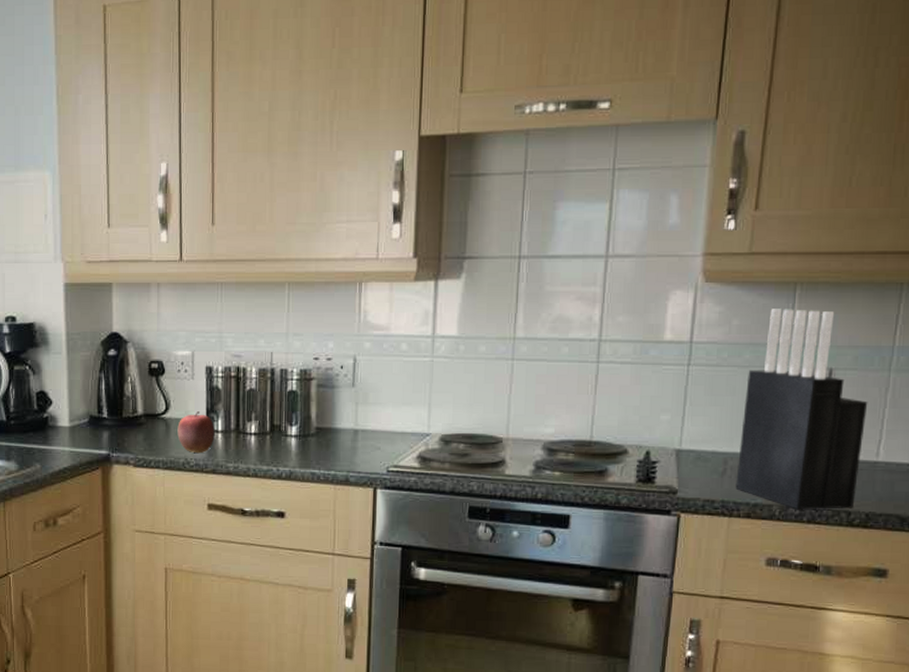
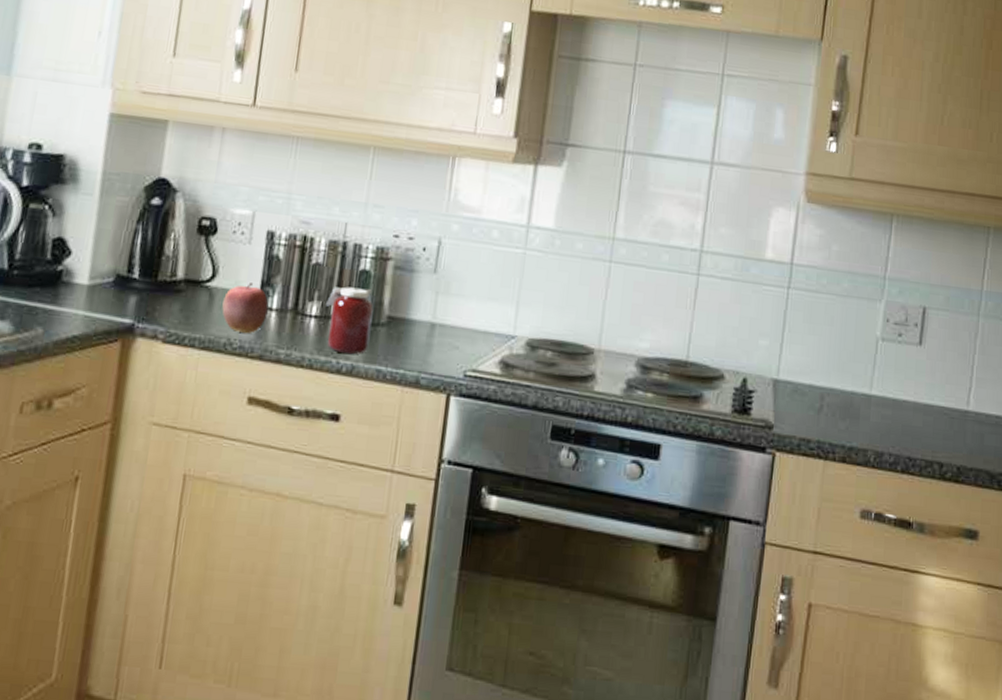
jar: none [262,405,303,463] -> present [326,287,374,355]
knife block: present [735,309,868,510] -> none [831,238,959,460]

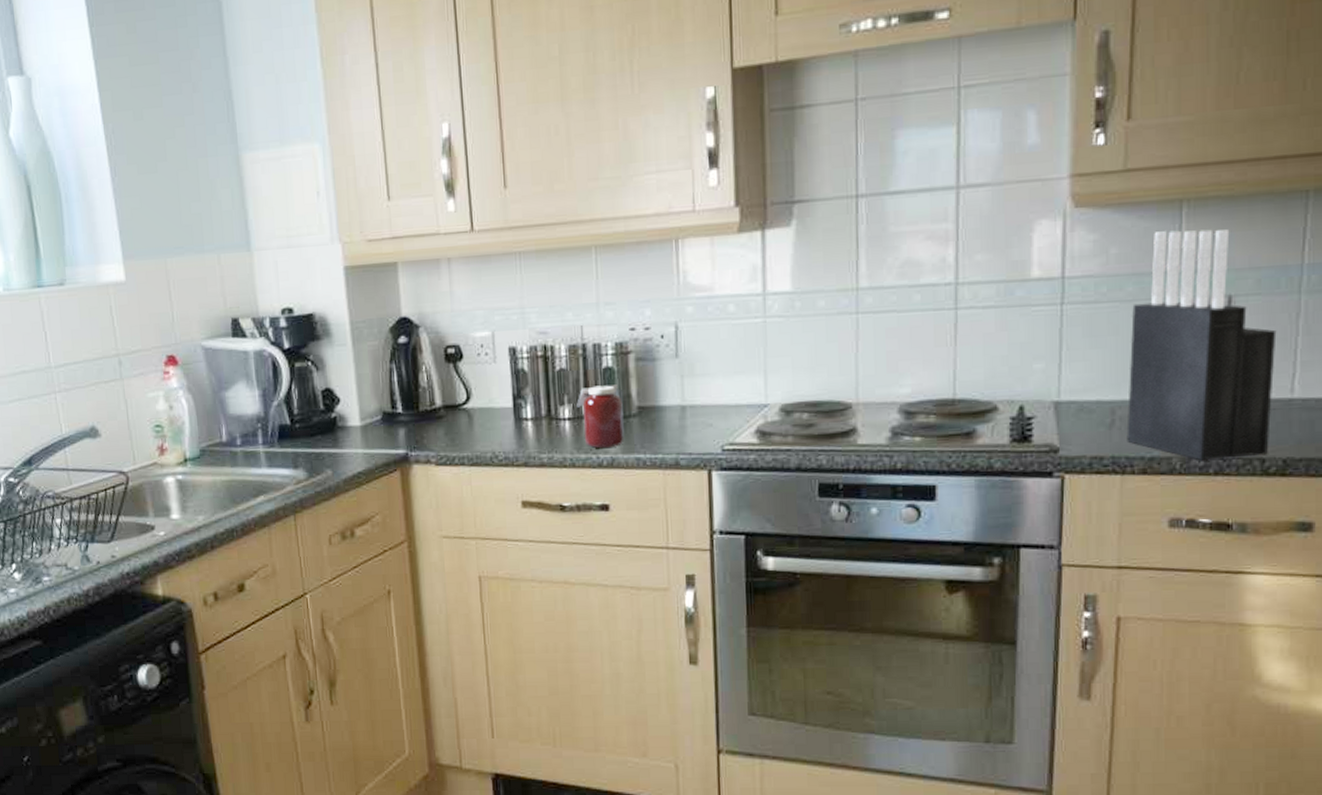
apple: present [222,283,269,334] -> none [481,398,524,446]
knife block: none [831,238,959,460] -> present [1126,229,1277,461]

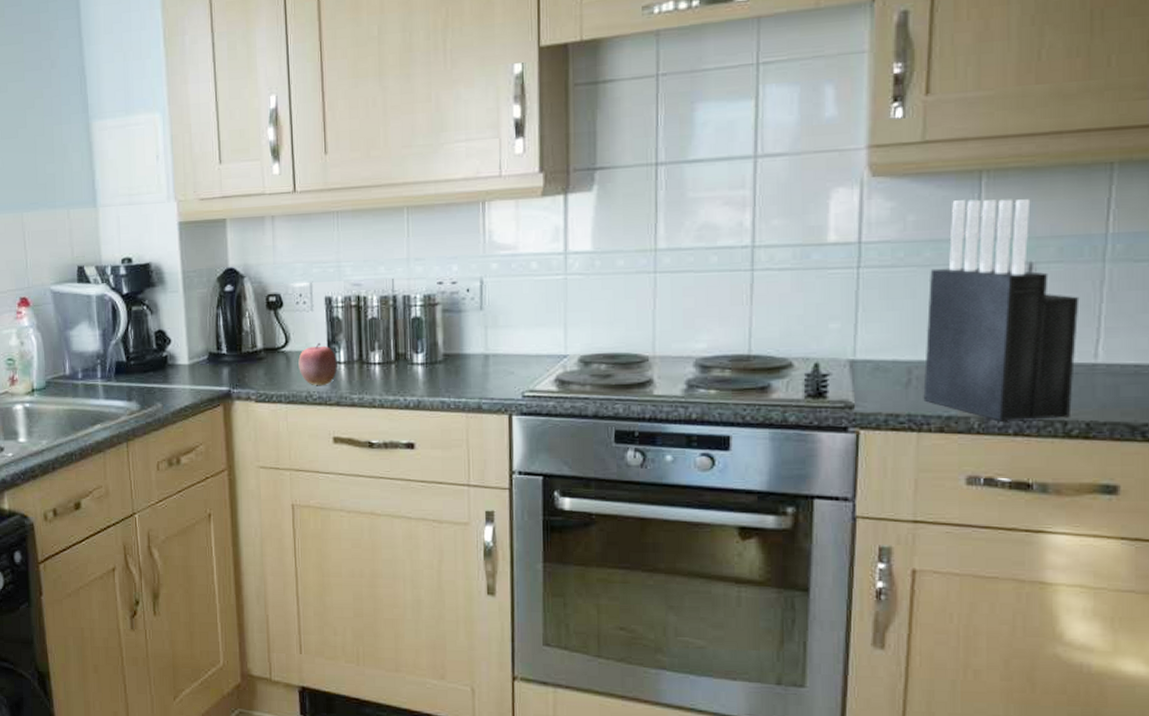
apple: none [481,398,524,446] -> present [298,343,337,386]
jar: present [576,383,624,449] -> none [386,332,430,392]

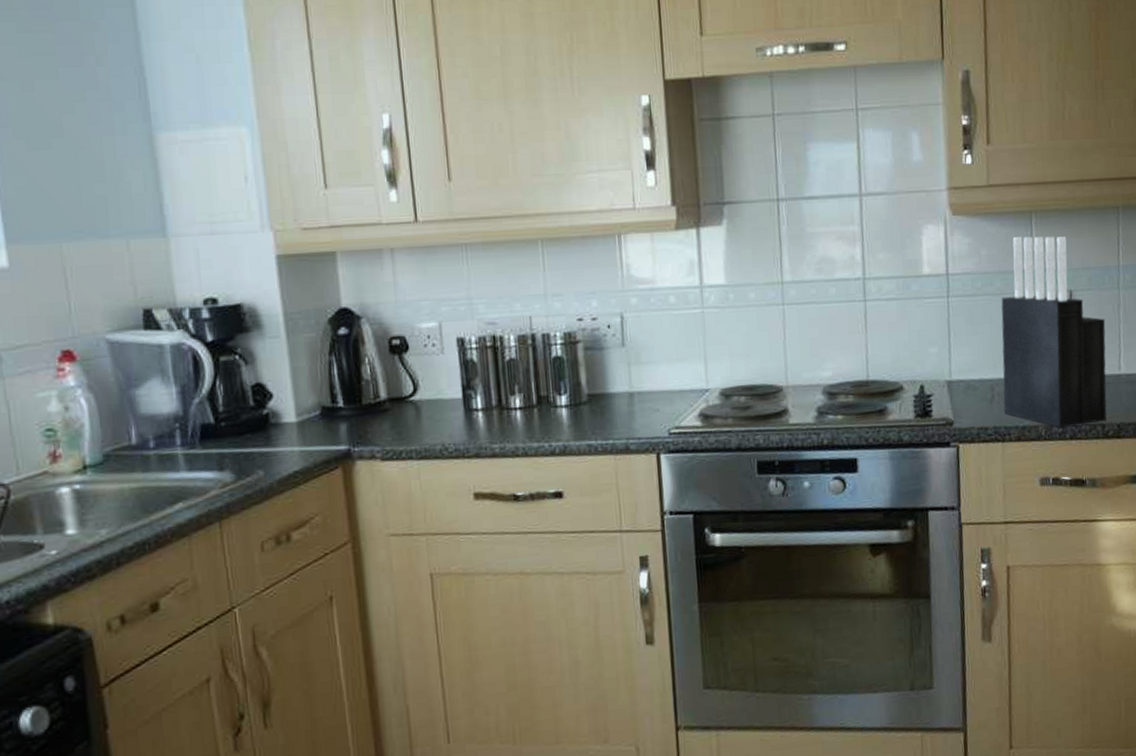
apple: present [298,343,337,386] -> none [429,389,475,438]

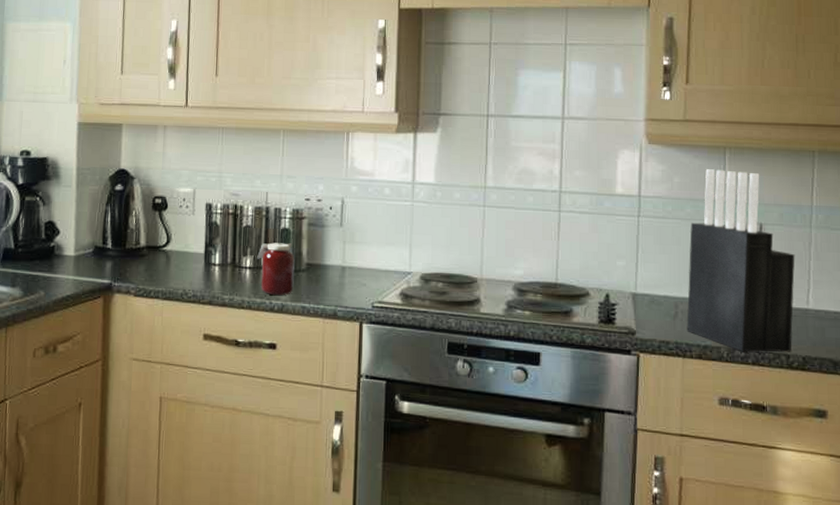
jar: none [527,372,576,437] -> present [257,242,295,296]

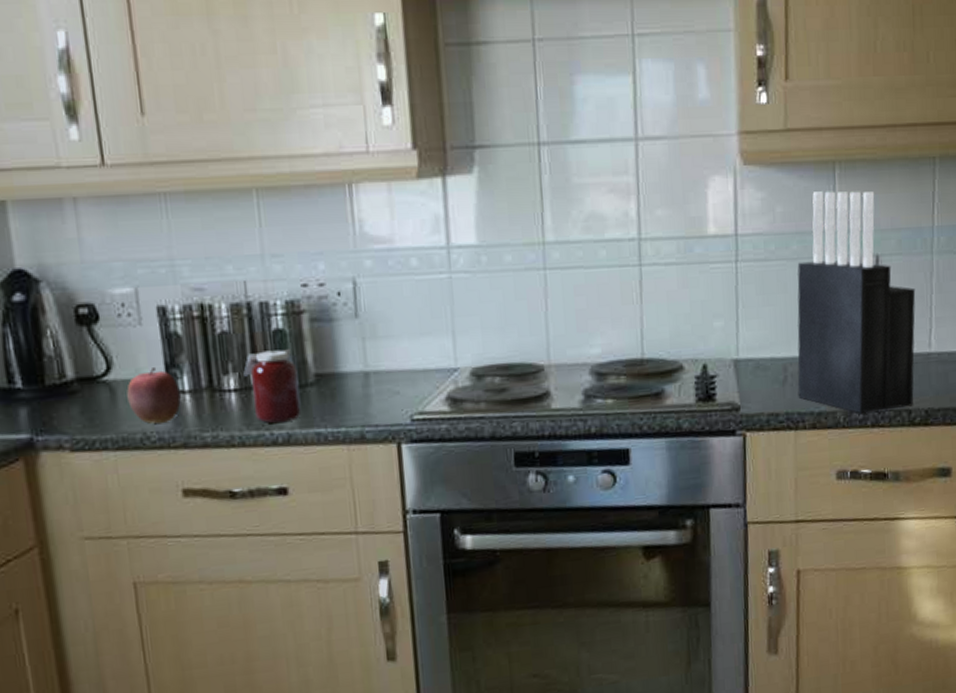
apple: none [177,245,213,285] -> present [126,368,181,425]

